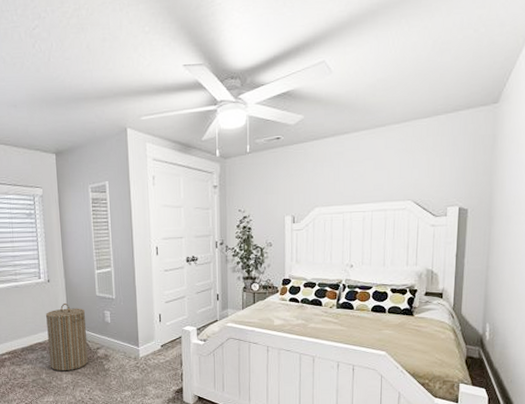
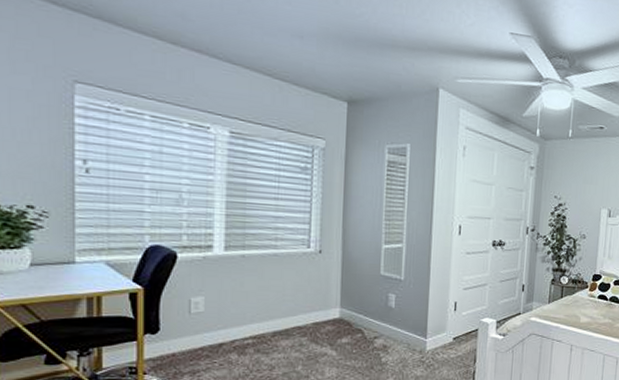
laundry hamper: present [46,304,89,372] -> none [310,281,365,364]

